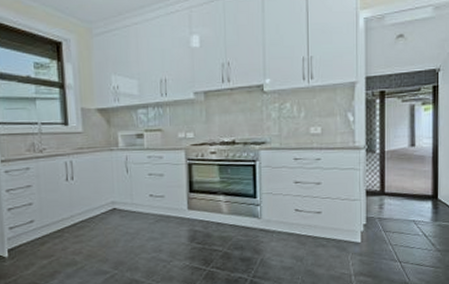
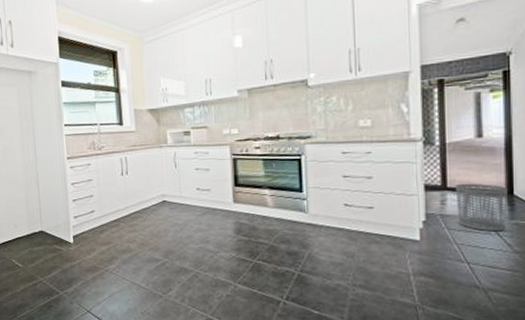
waste bin: none [391,188,433,233] -> present [455,183,508,232]

